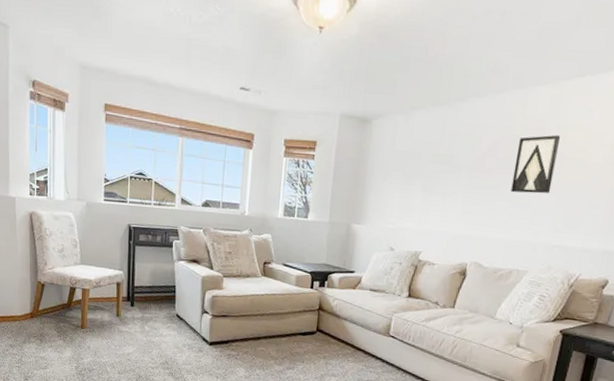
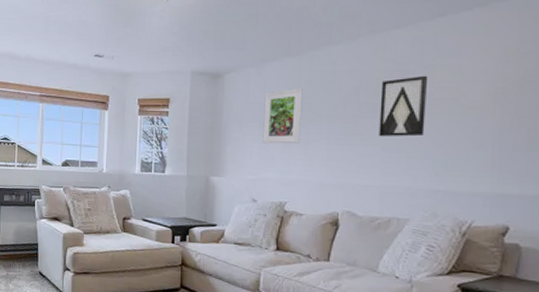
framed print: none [404,139,447,195] -> present [263,88,303,144]

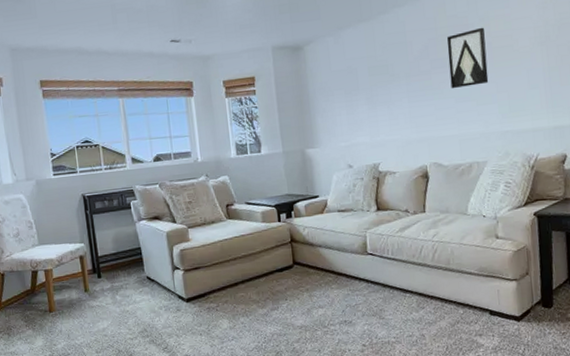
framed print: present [263,88,303,144] -> none [345,51,383,110]

